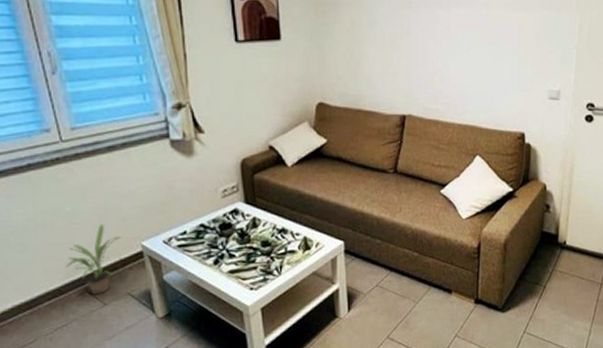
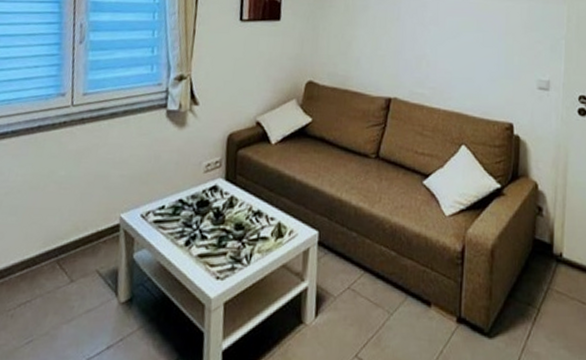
potted plant: present [65,224,122,296] -> none [44,191,104,270]

